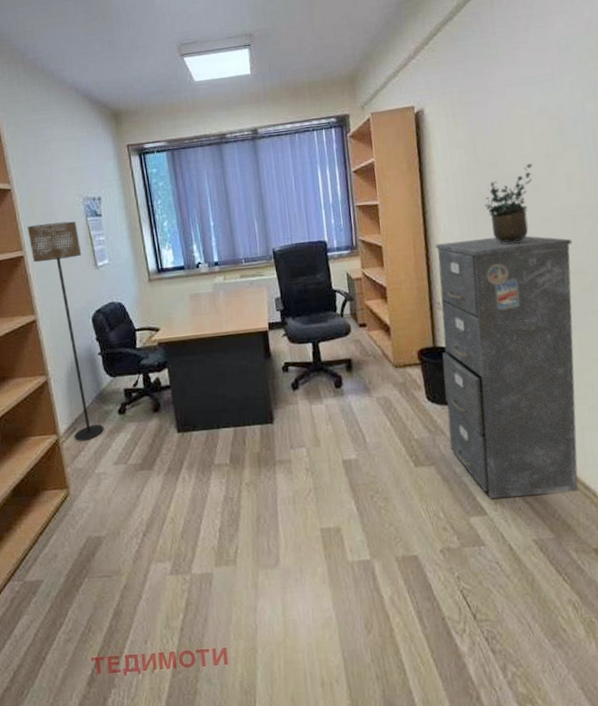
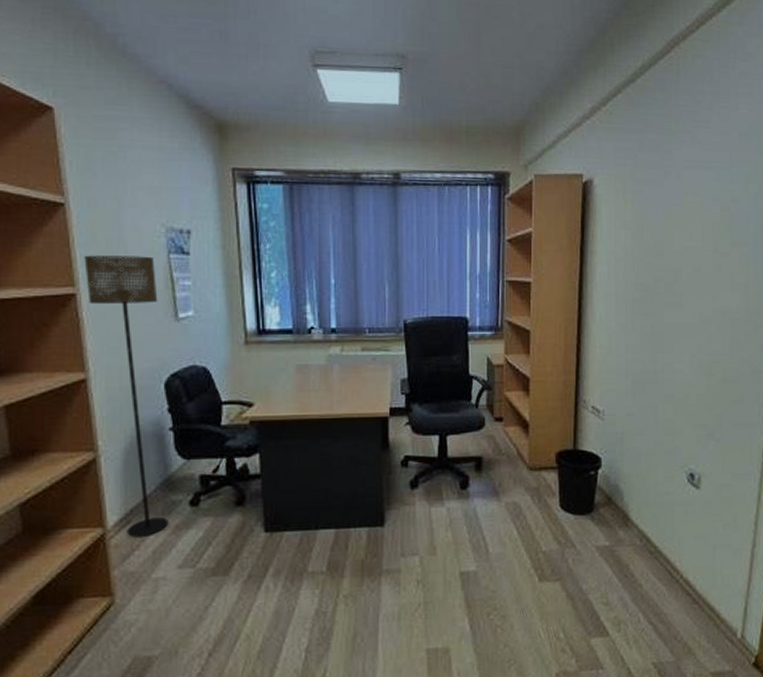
filing cabinet: present [435,235,579,500] -> none [579,333,728,620]
potted plant: present [484,163,533,245] -> none [644,257,700,343]

